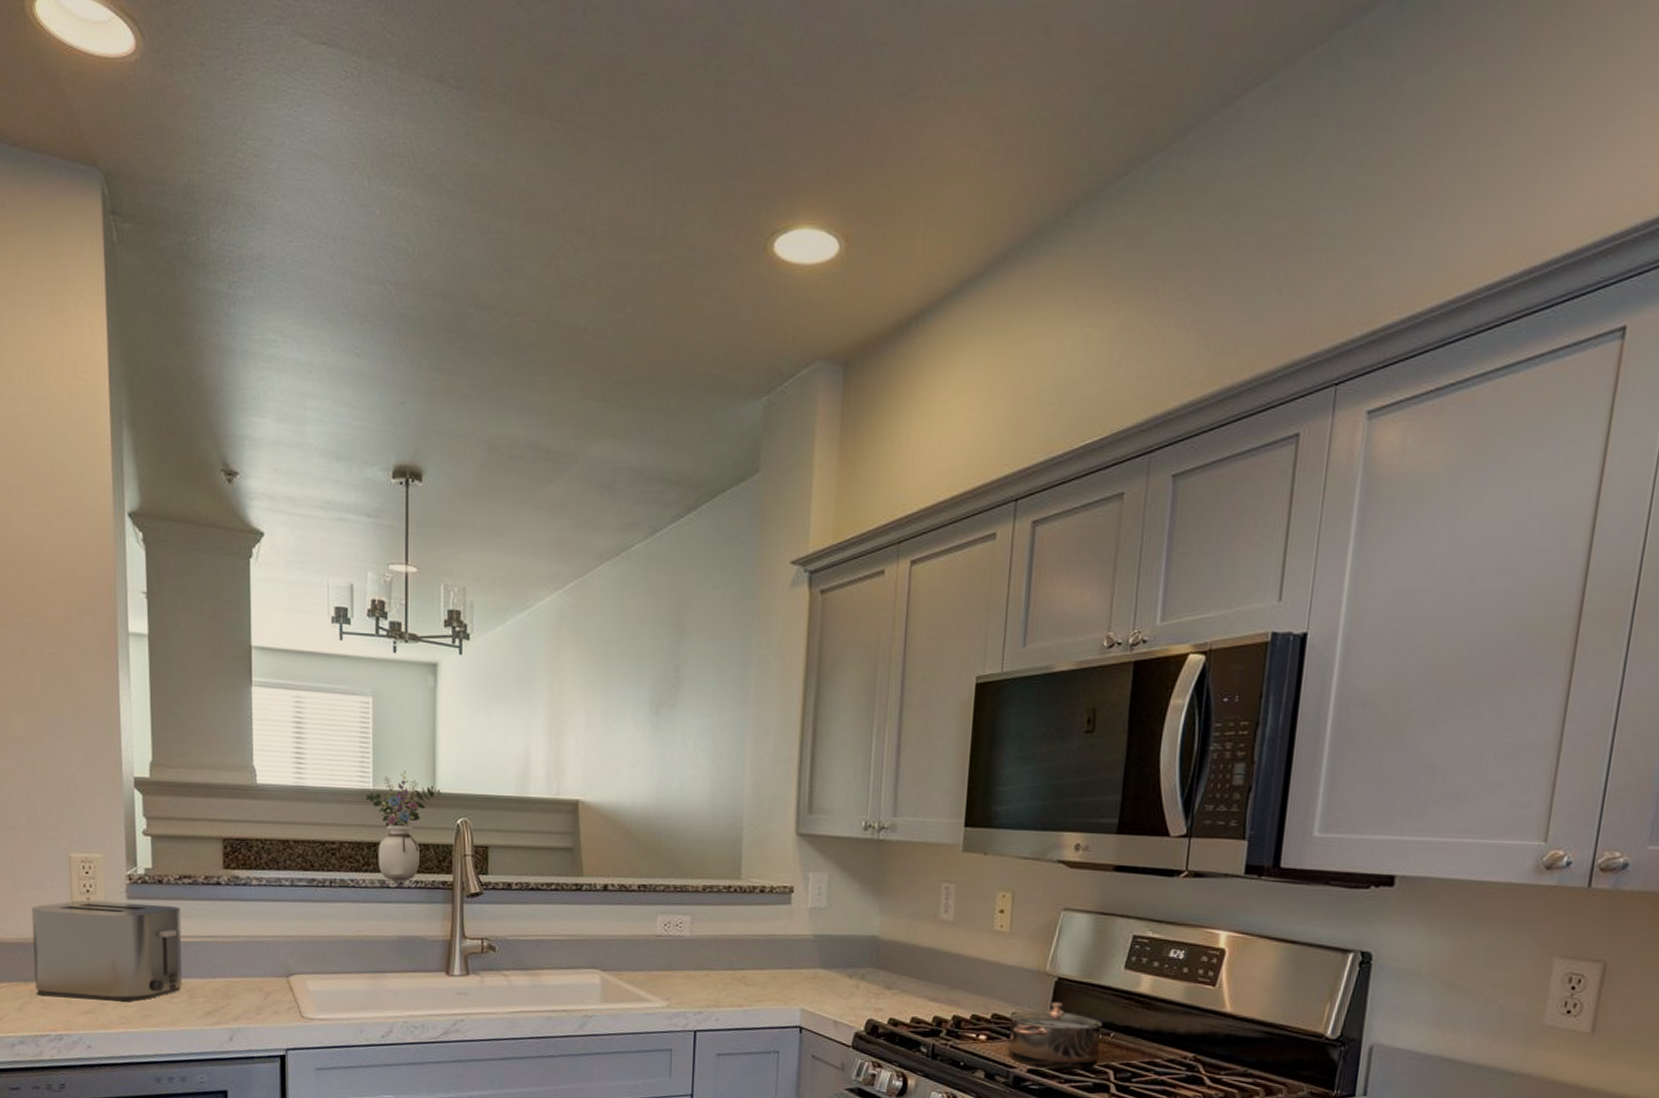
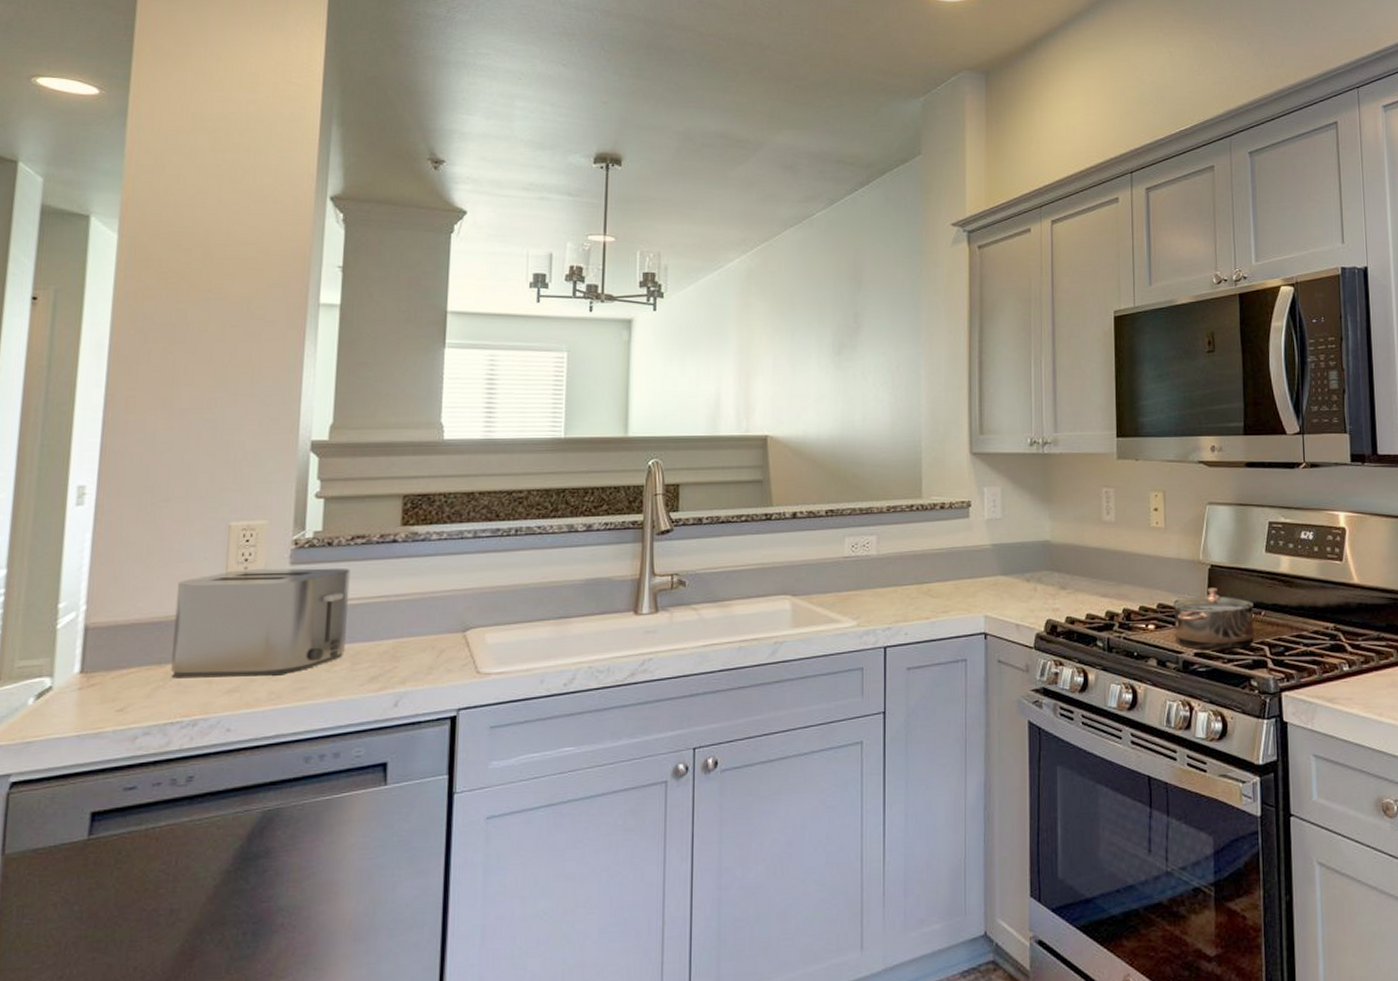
bouquet: present [365,770,441,881] -> none [556,417,633,524]

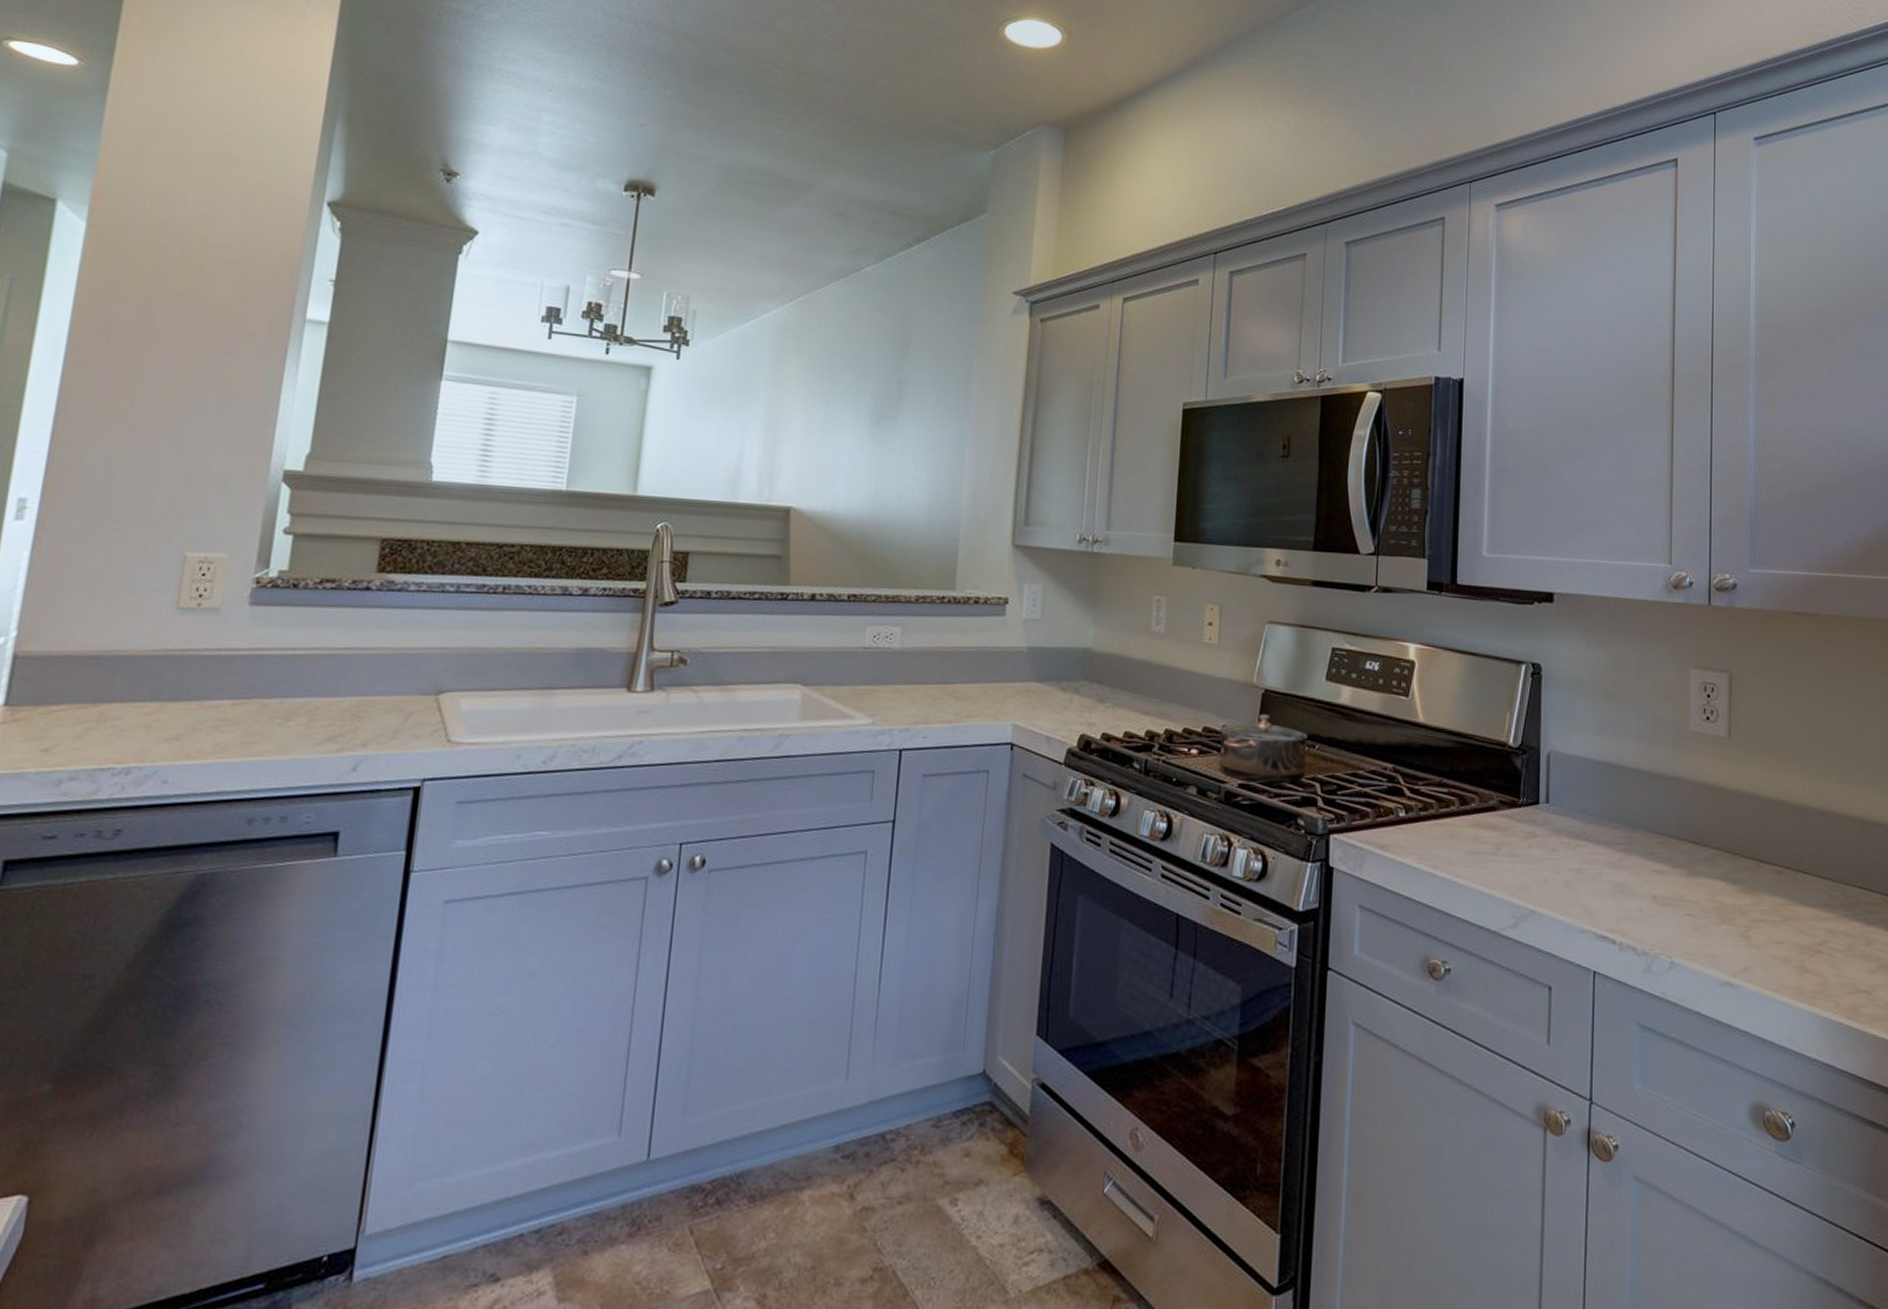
toaster: present [171,568,350,679] -> none [105,607,316,726]

